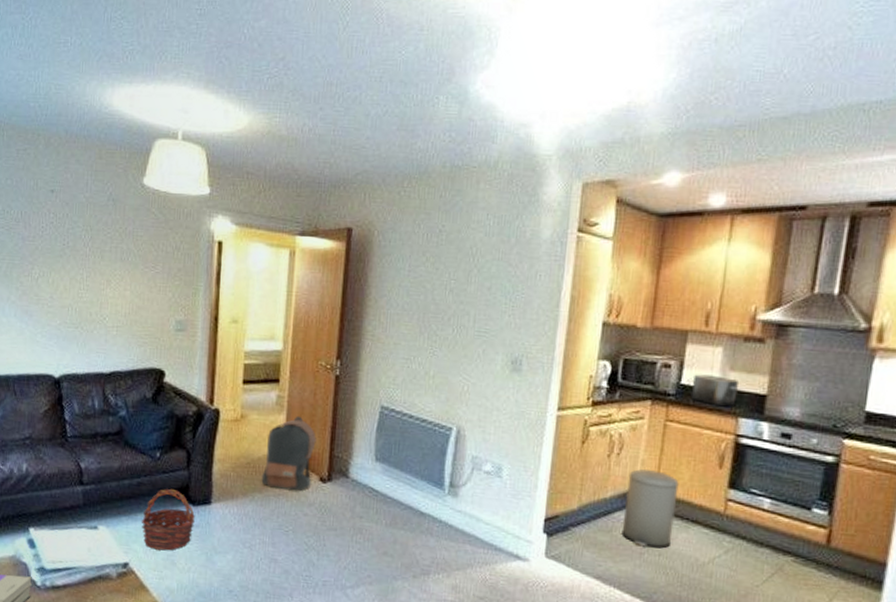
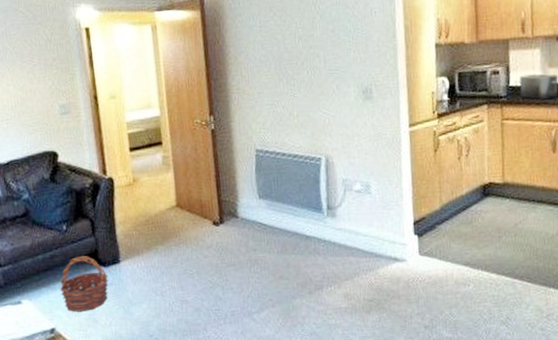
backpack: present [261,415,316,491] -> none [160,171,206,238]
pedal bin: present [621,469,679,549] -> none [478,164,523,231]

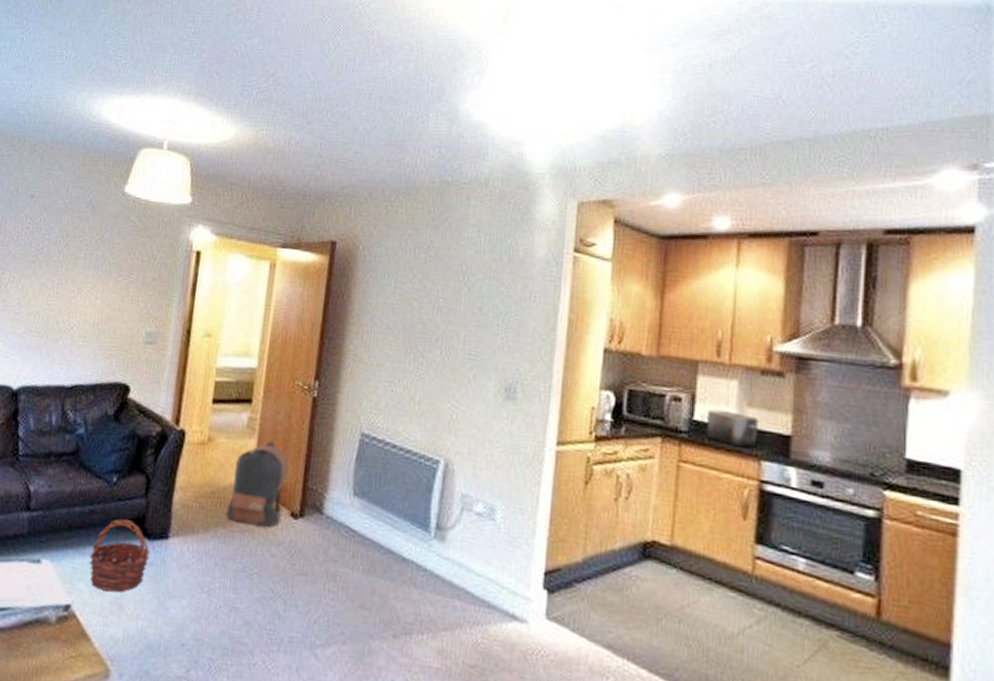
backpack: none [160,171,206,238] -> present [226,440,289,527]

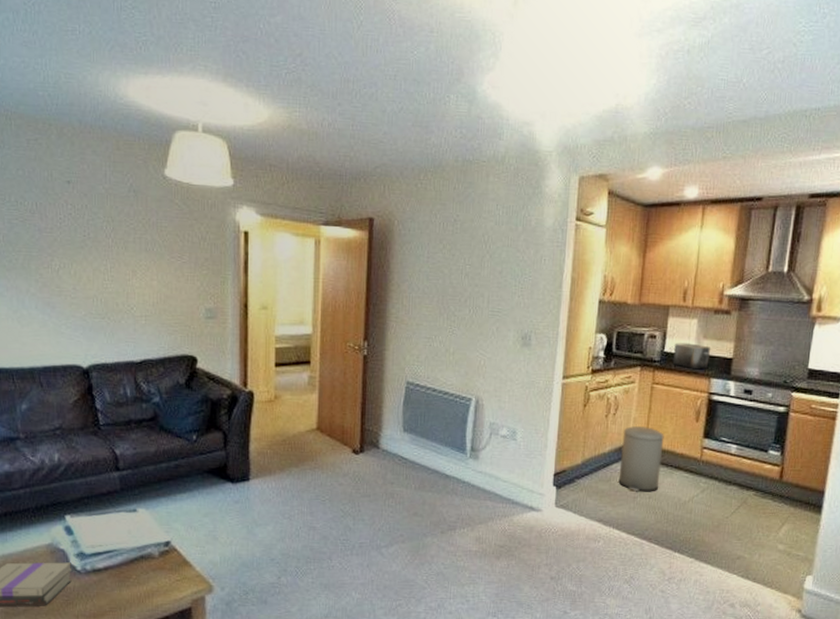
basket: present [89,518,150,592] -> none [182,468,234,527]
backpack: present [226,440,289,527] -> none [297,394,348,463]
pedal bin: none [634,516,698,614] -> present [618,426,664,492]

